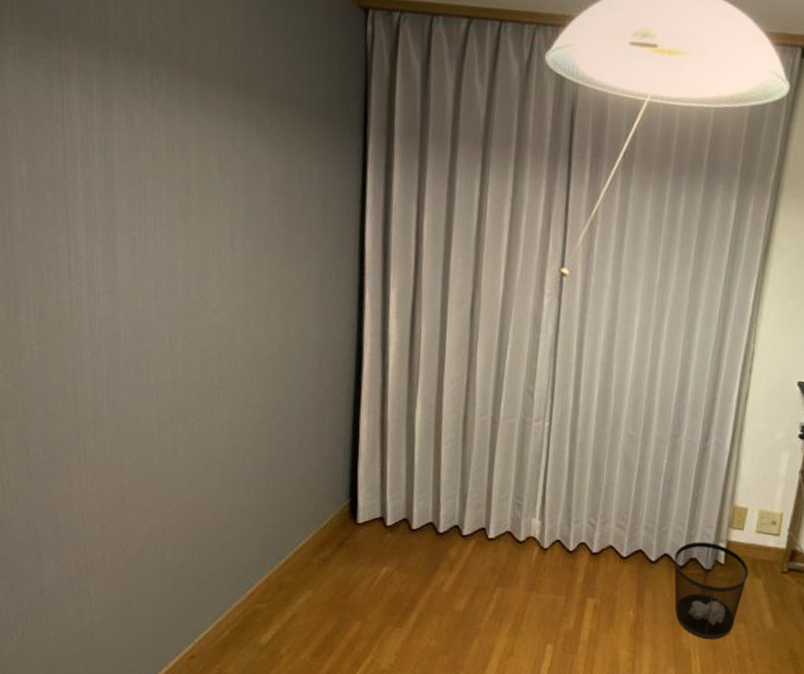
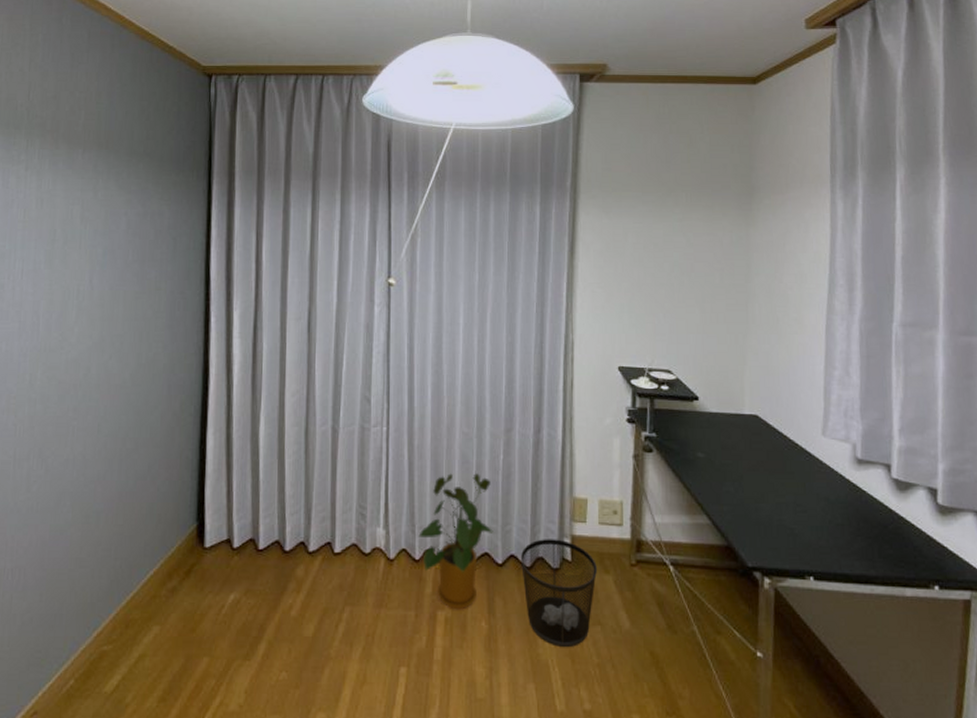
house plant: none [572,473,652,598] -> present [417,473,495,610]

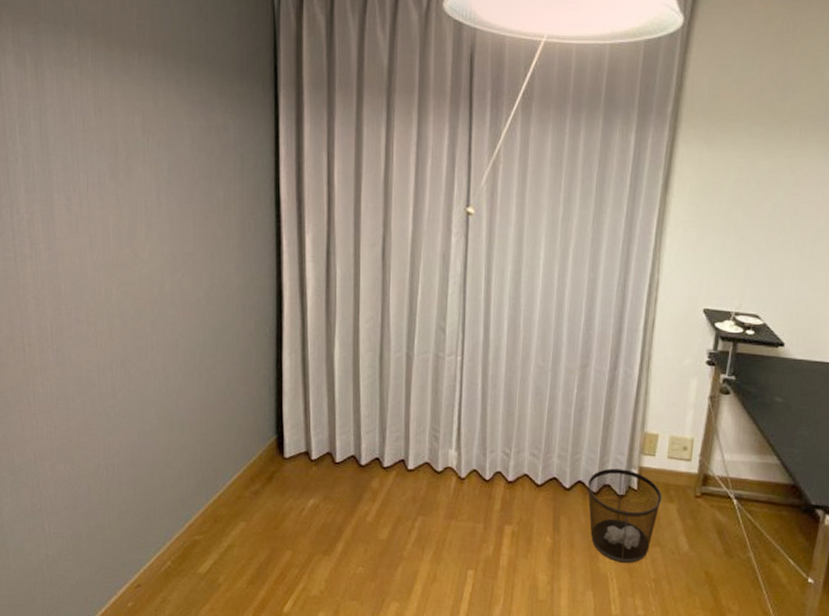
house plant: present [417,473,495,610] -> none [488,403,564,525]

